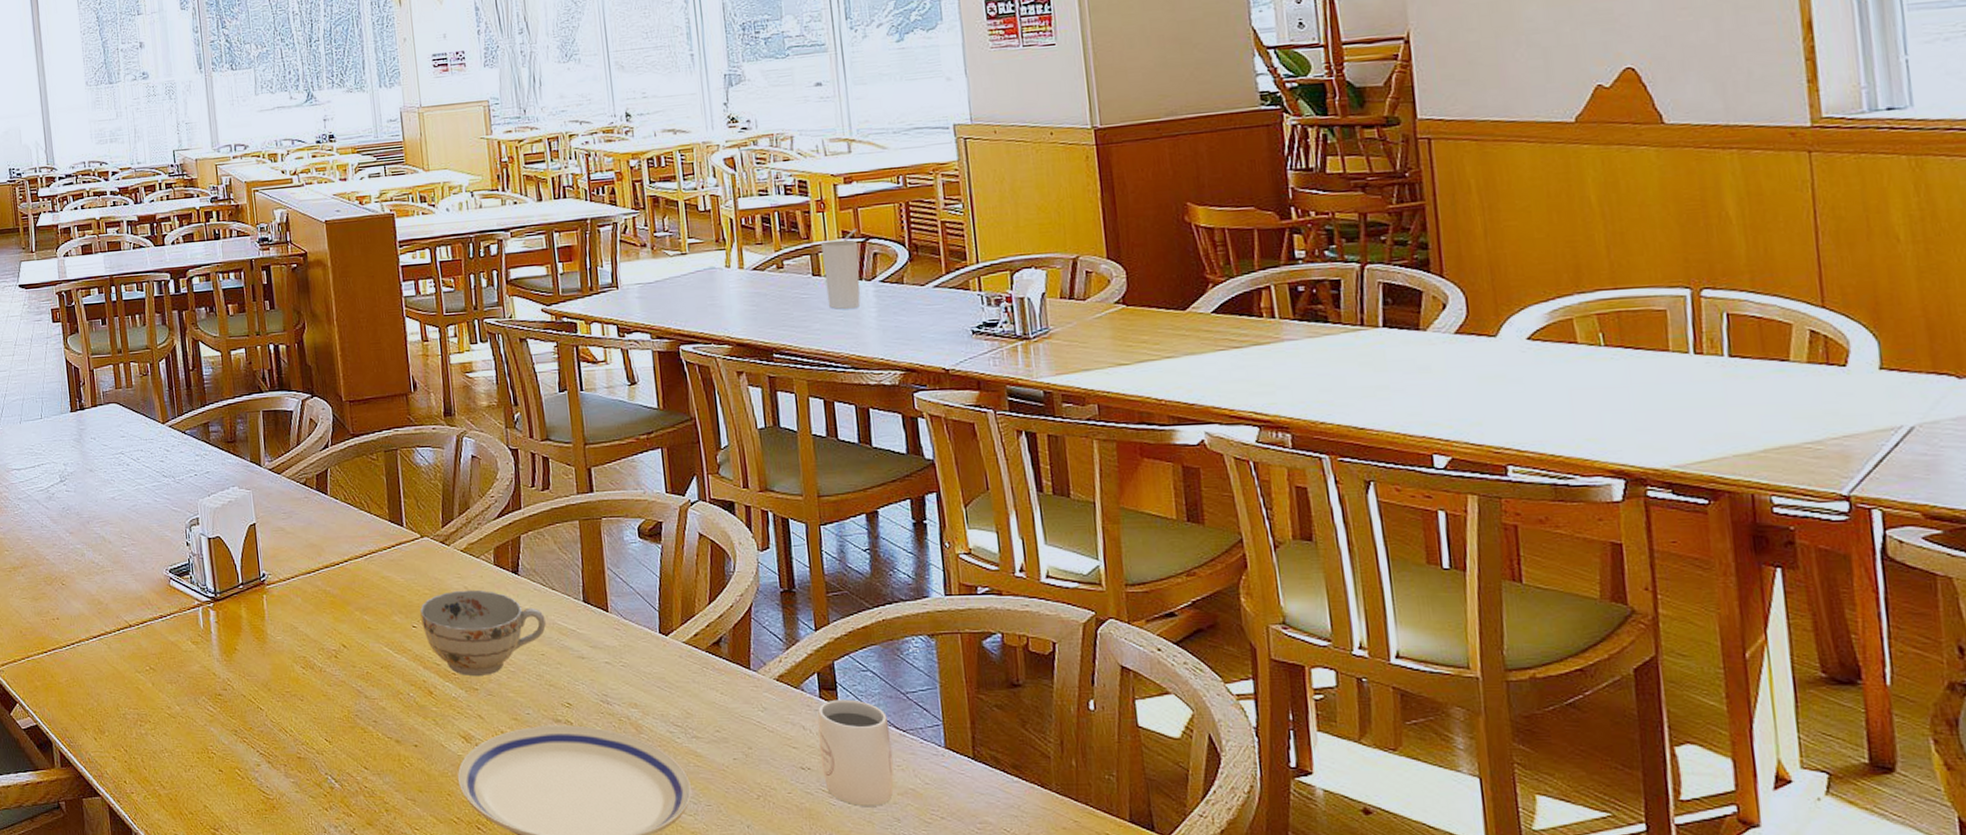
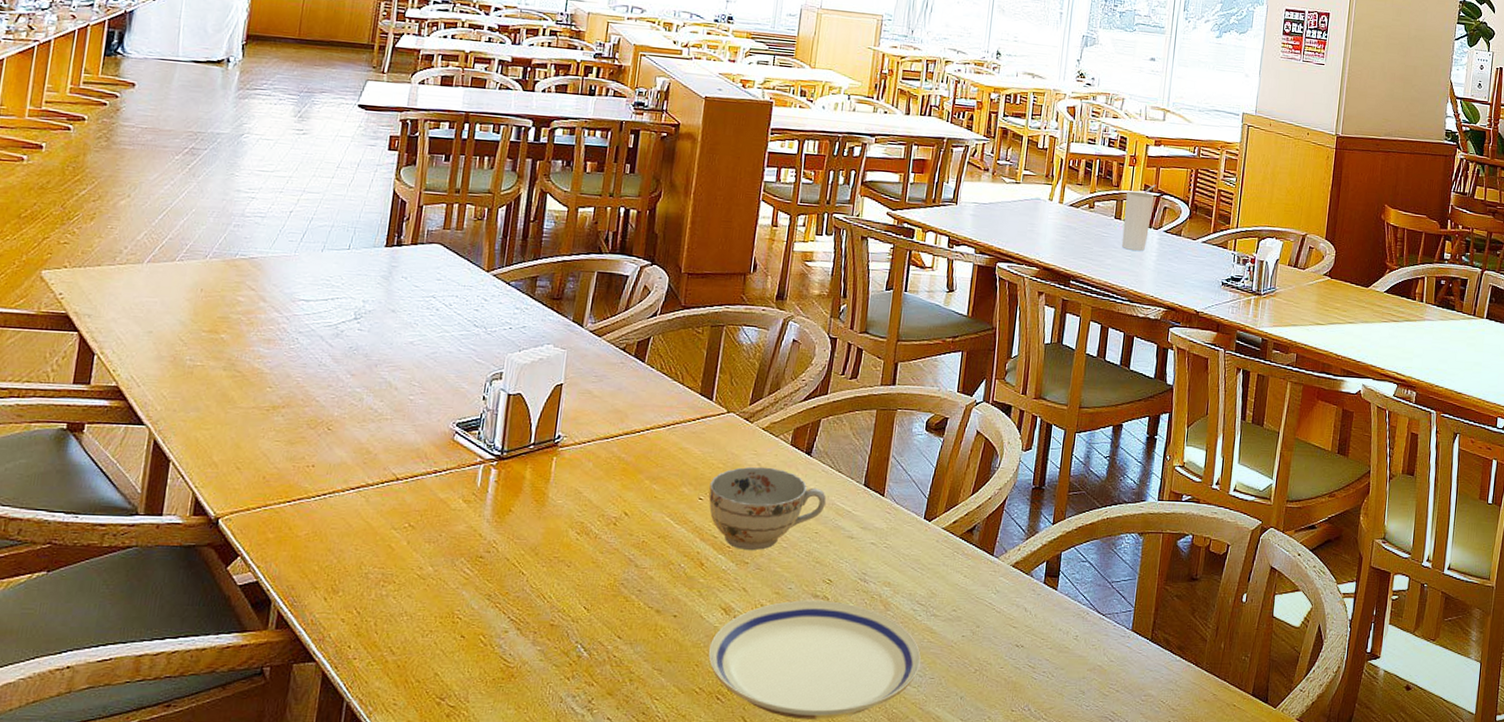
mug: present [817,699,894,806] -> none [1032,585,1093,680]

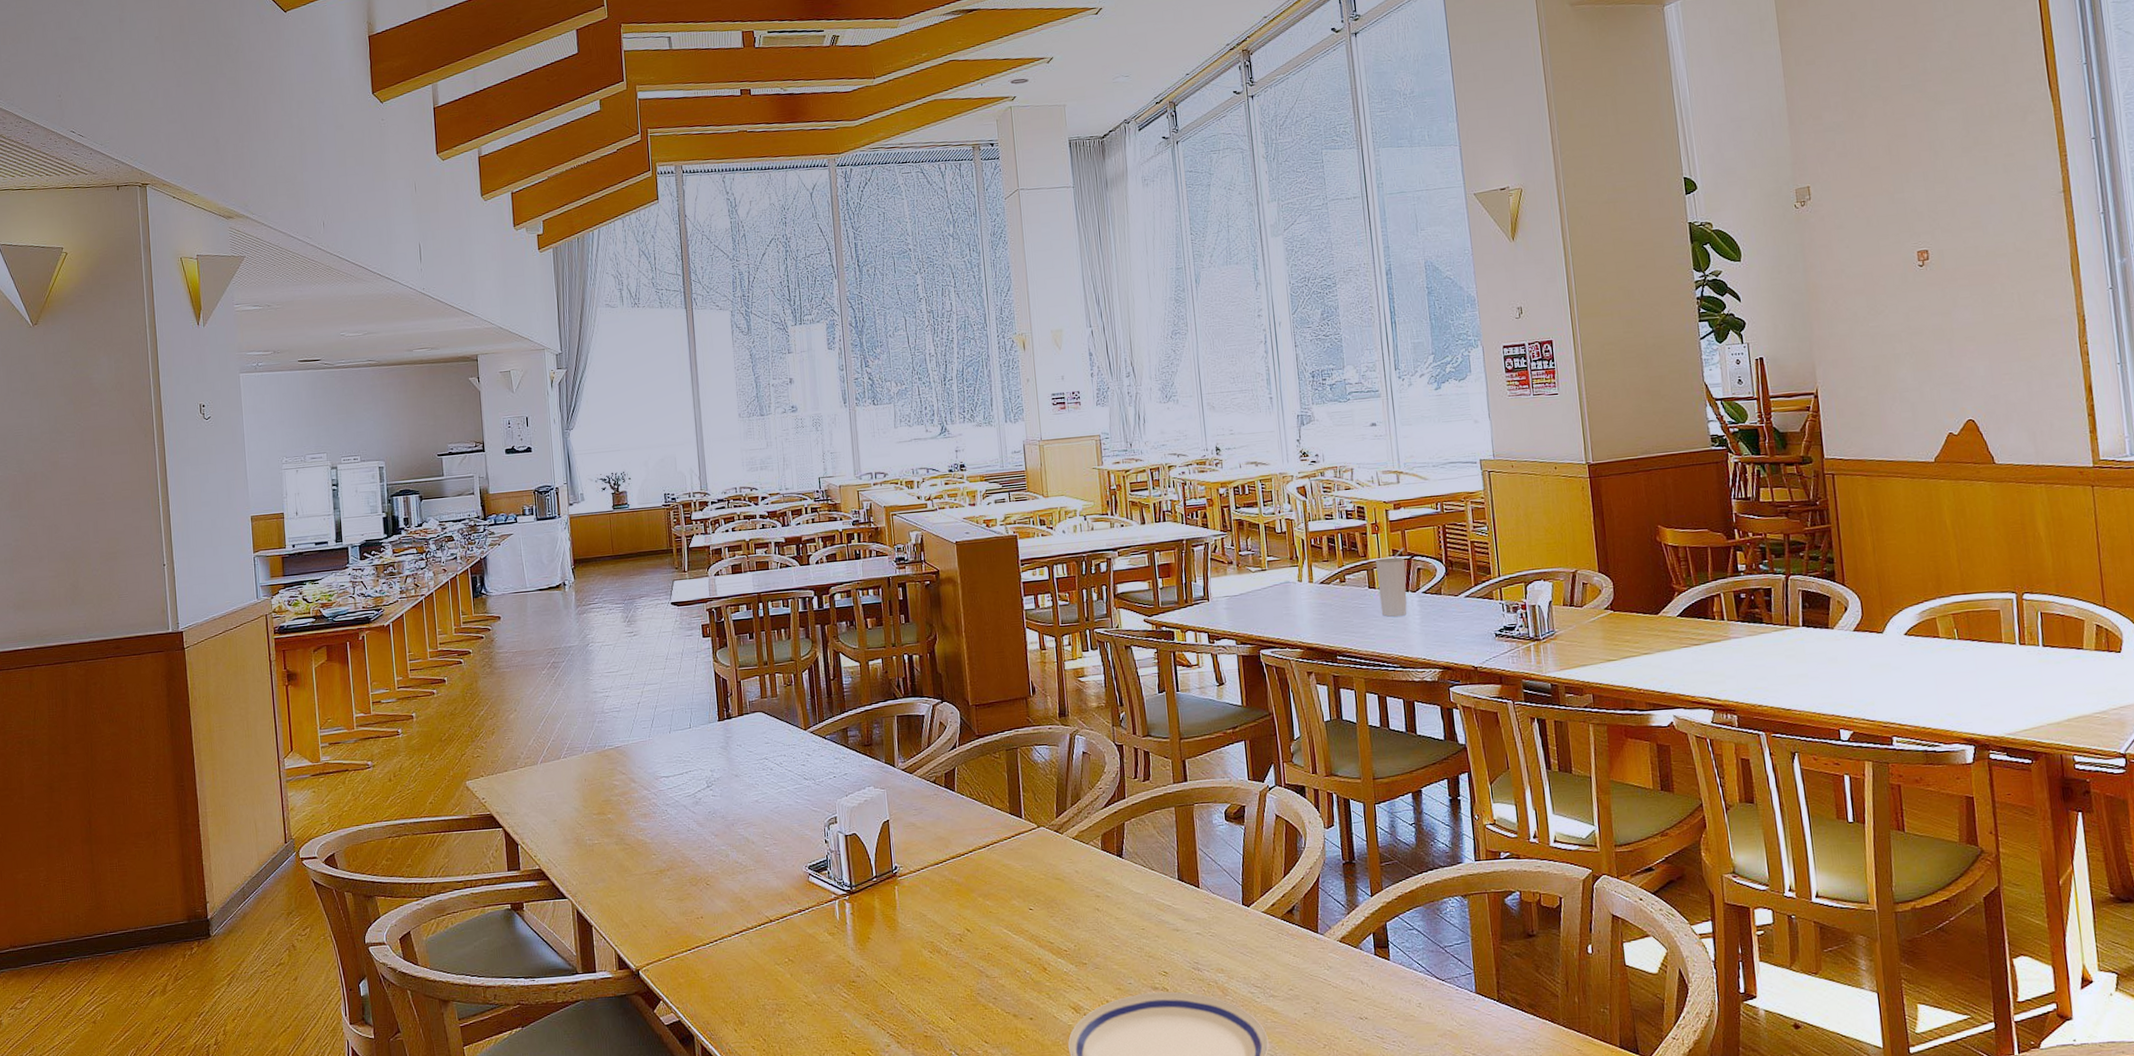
teacup: present [708,466,826,551] -> none [1036,873,1146,952]

